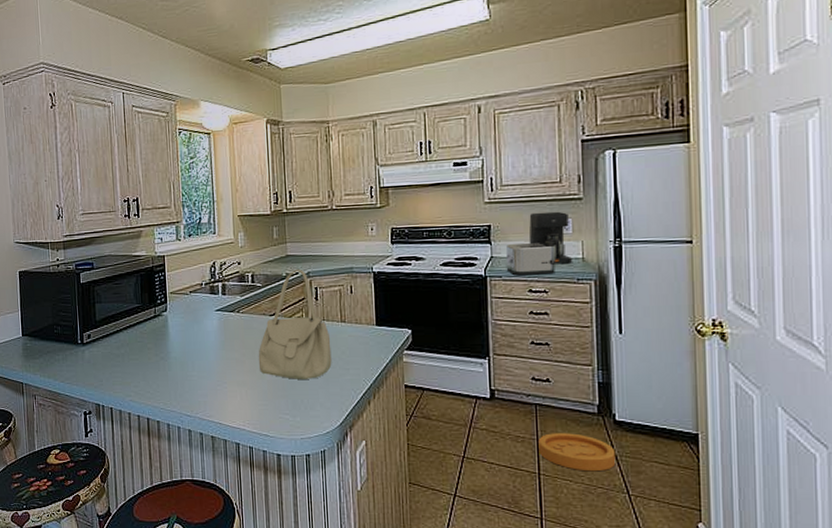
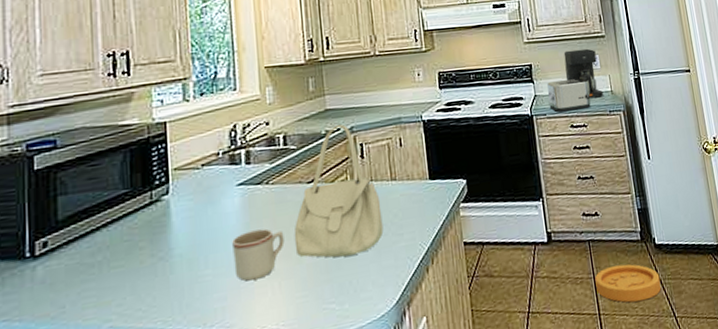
mug: none [212,347,251,385] -> present [232,228,285,282]

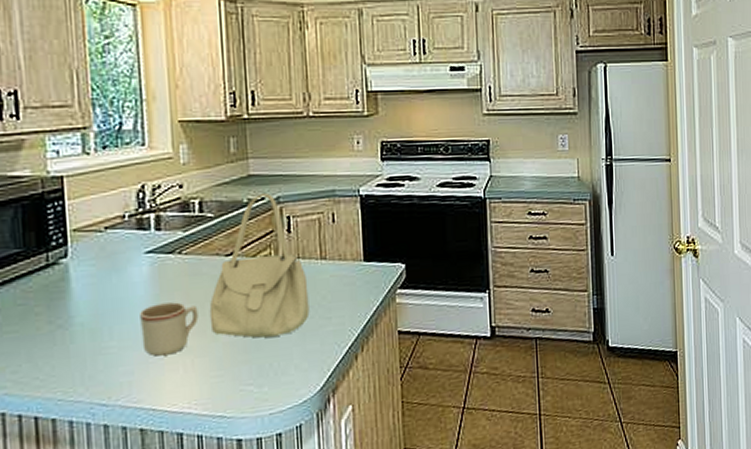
toaster: present [547,77,591,113] -> none [505,159,555,197]
coffee maker: present [563,48,603,99] -> none [527,126,568,184]
pet bowl: present [595,264,662,303] -> none [539,365,610,405]

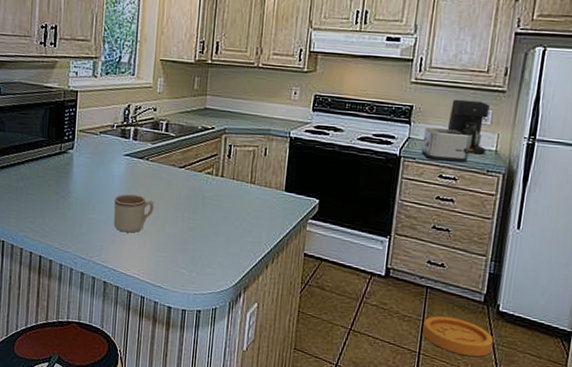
handbag: present [209,192,310,338] -> none [161,123,238,237]
toaster: none [505,159,555,197] -> present [421,127,474,163]
coffee maker: none [527,126,568,184] -> present [447,99,490,155]
pet bowl: none [539,365,610,405] -> present [422,316,494,357]

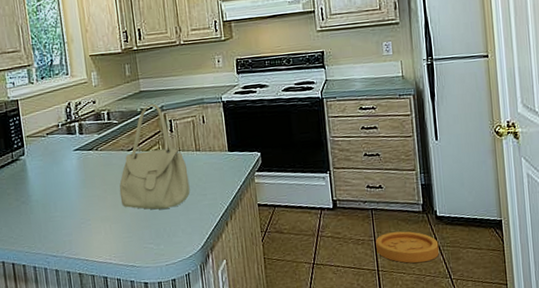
mug: present [113,194,154,233] -> none [73,184,113,223]
handbag: none [161,123,238,237] -> present [119,103,190,210]
toaster: present [421,127,474,163] -> none [338,63,381,96]
coffee maker: present [447,99,490,155] -> none [356,35,394,83]

